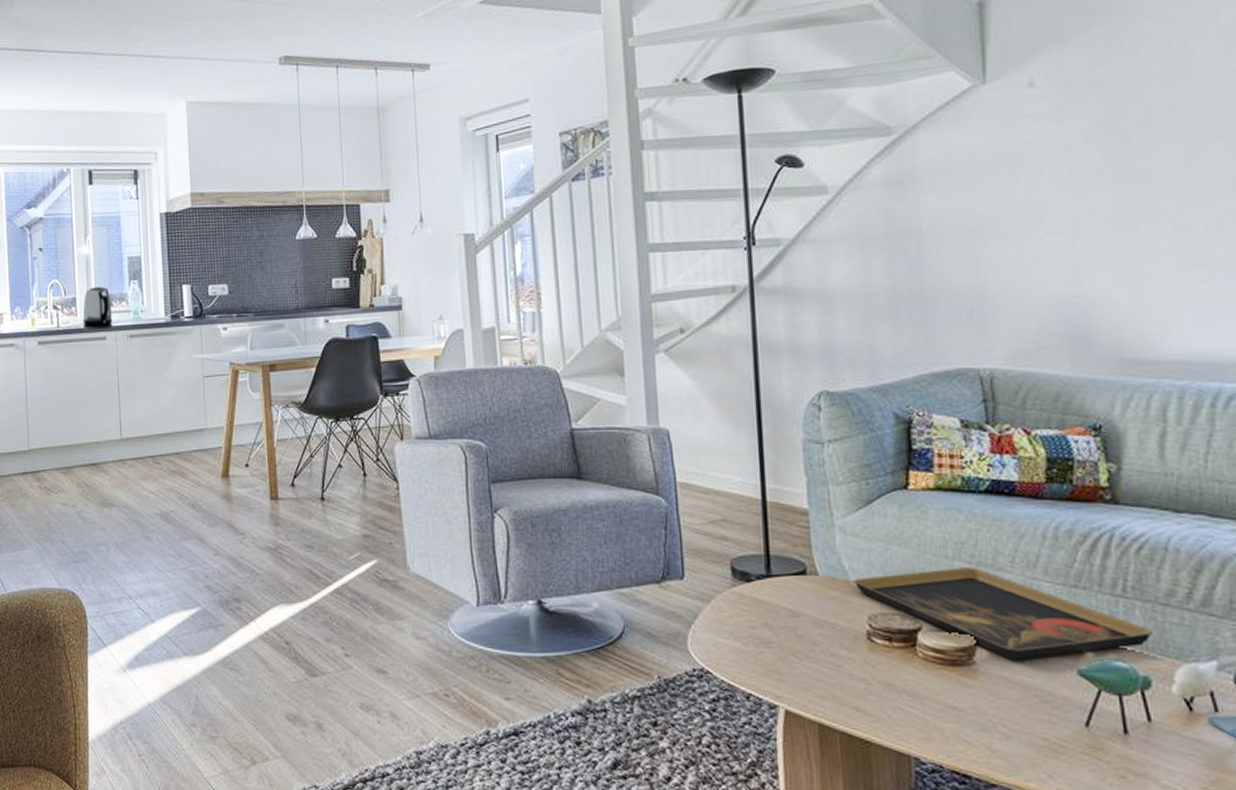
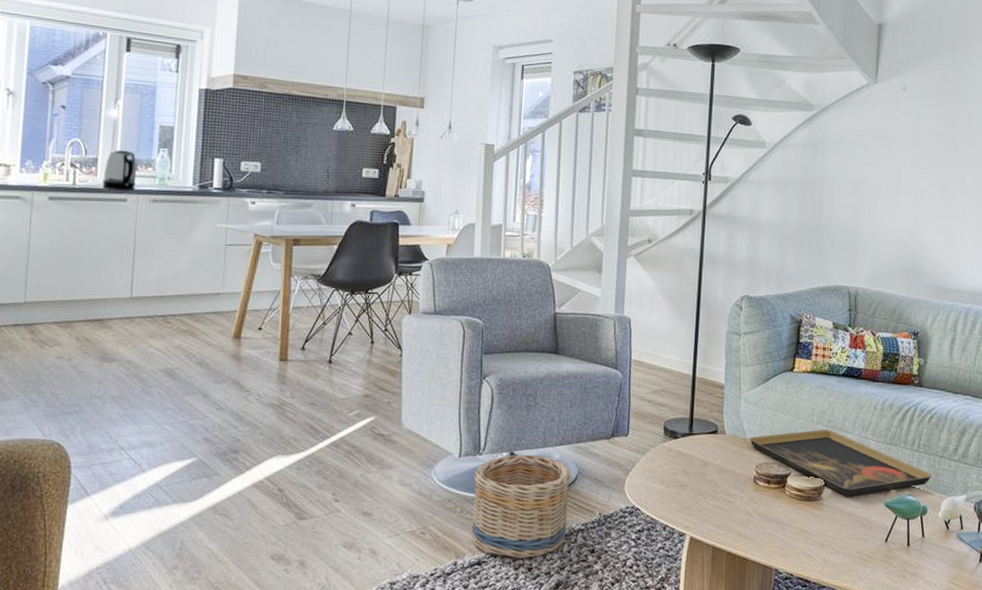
basket: none [496,602,619,730] -> present [472,454,571,558]

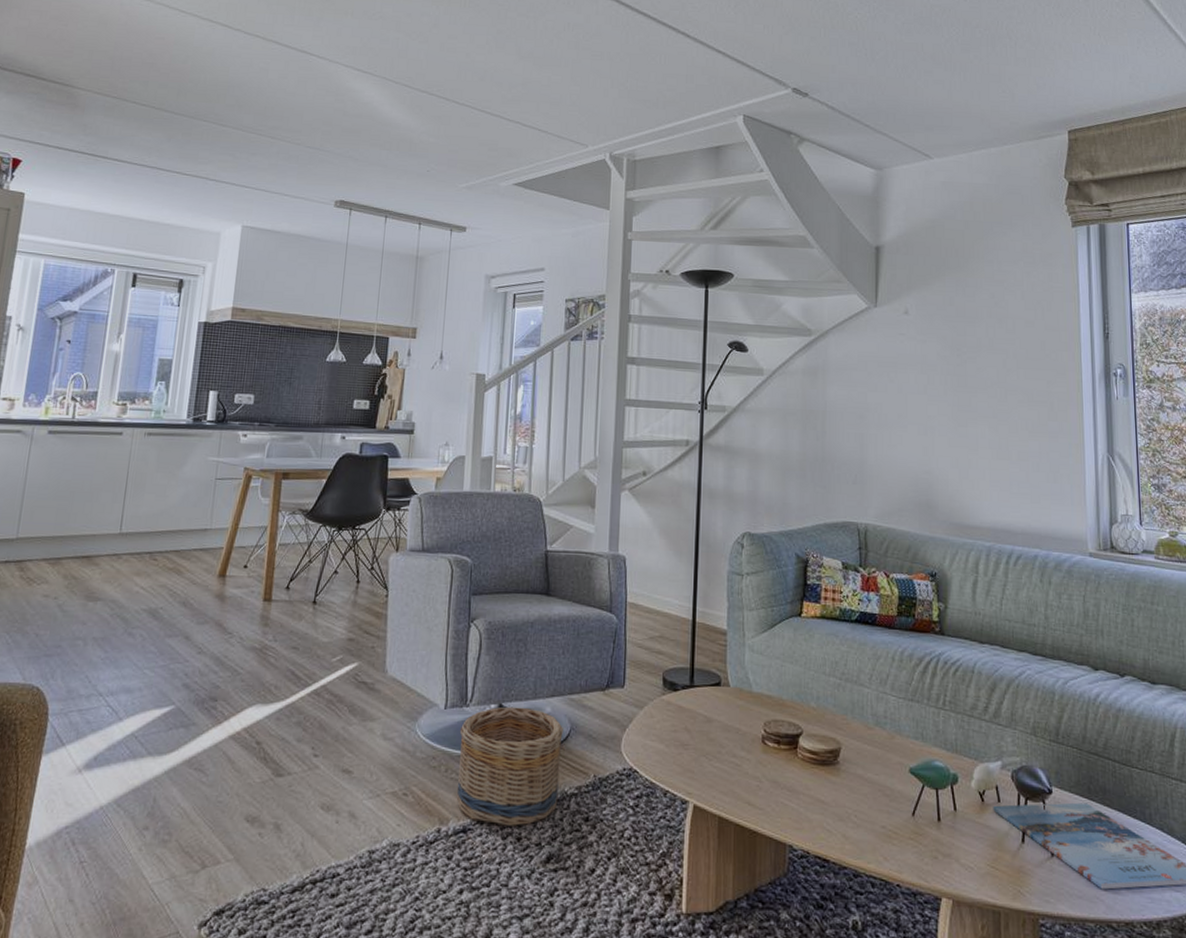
kettle: present [102,150,137,192] -> none [100,383,135,425]
decorative tray: present [749,429,932,497] -> none [756,682,961,762]

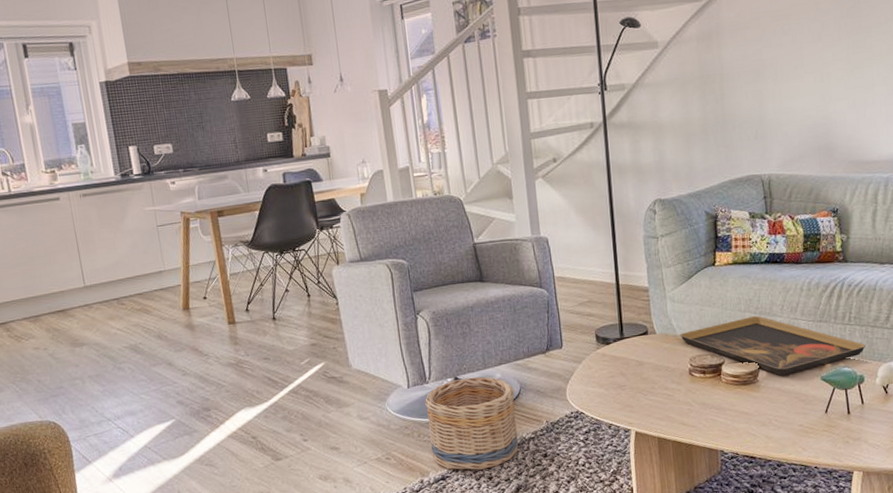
decorative tray: none [756,682,961,762] -> present [680,315,866,377]

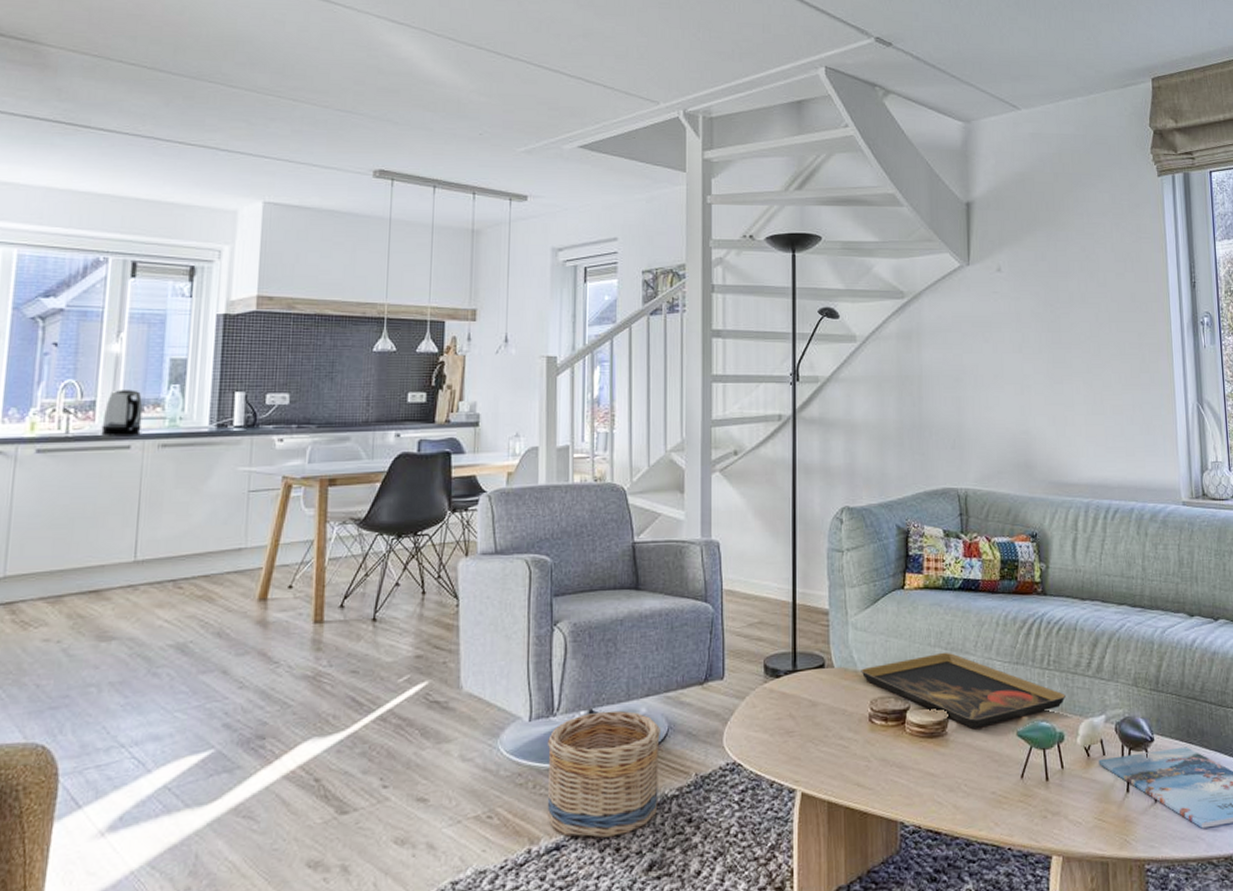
kettle: none [32,152,65,192] -> present [101,390,143,437]

